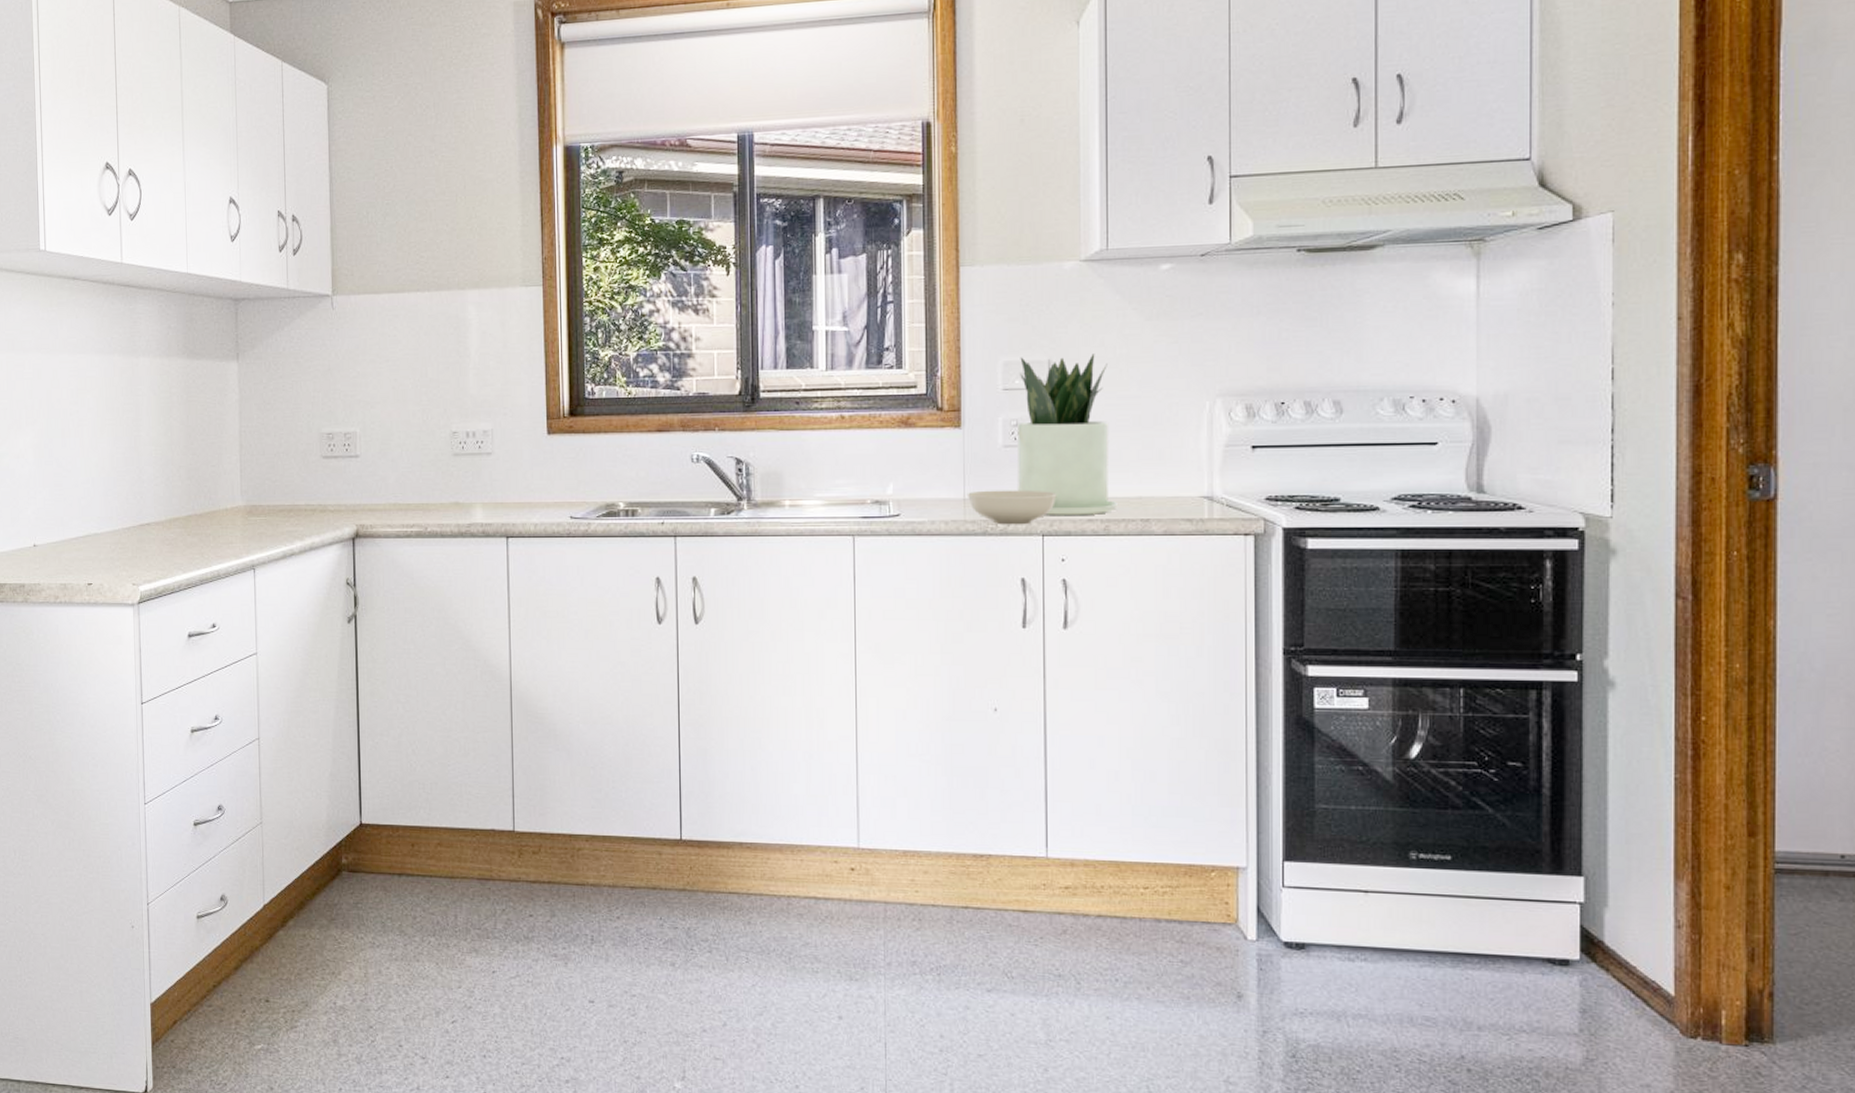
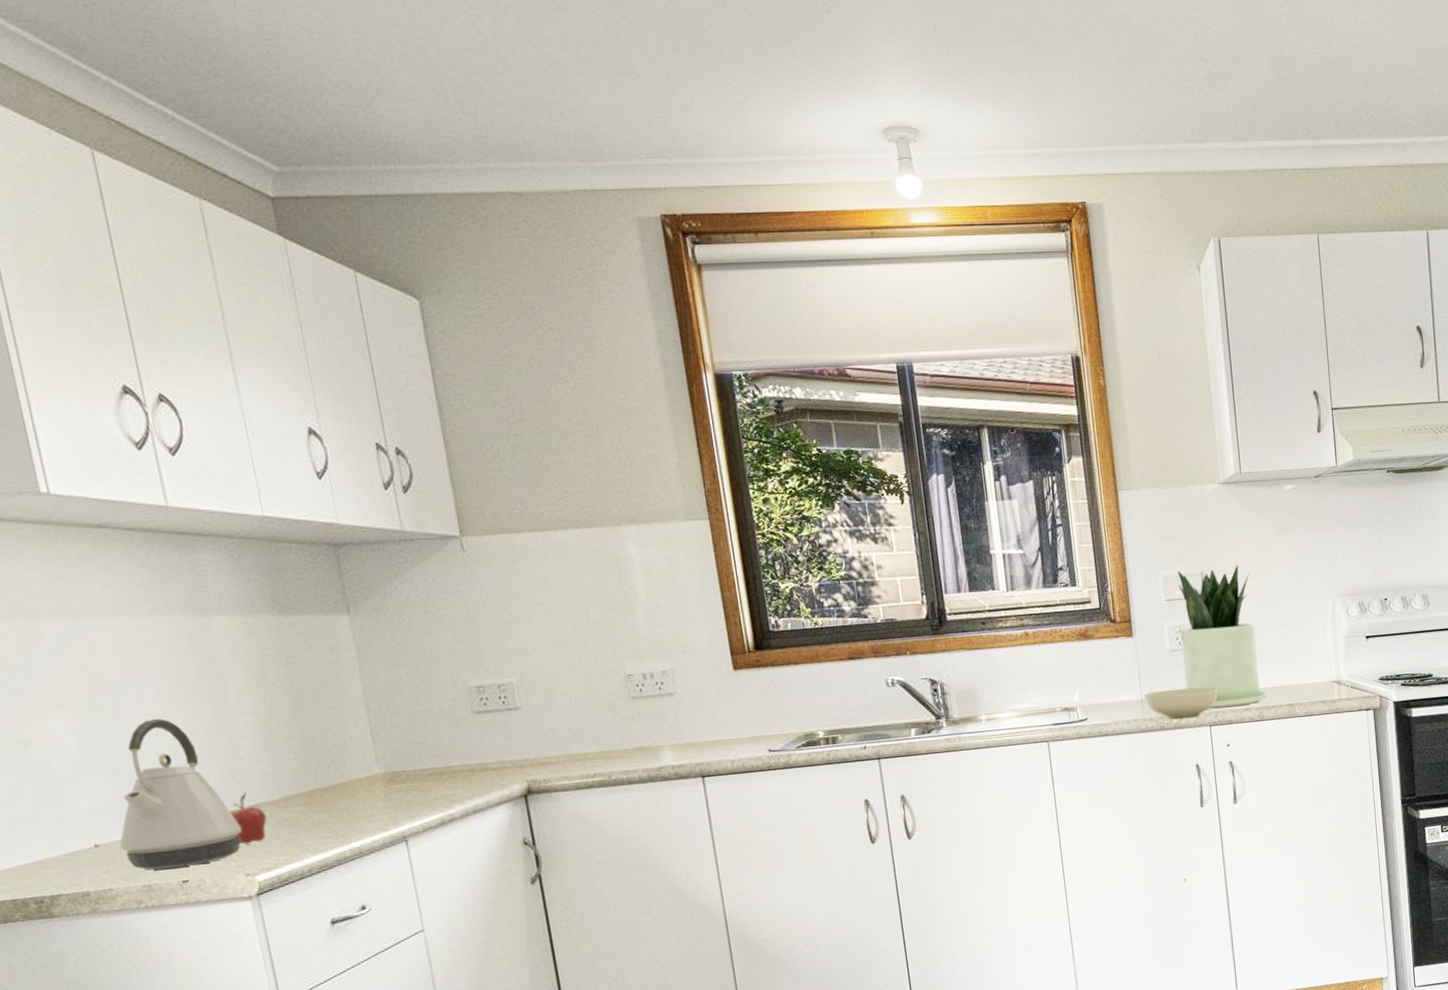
kettle: none [50,442,136,571] -> present [119,719,243,870]
fruit: none [128,511,154,557] -> present [229,792,267,845]

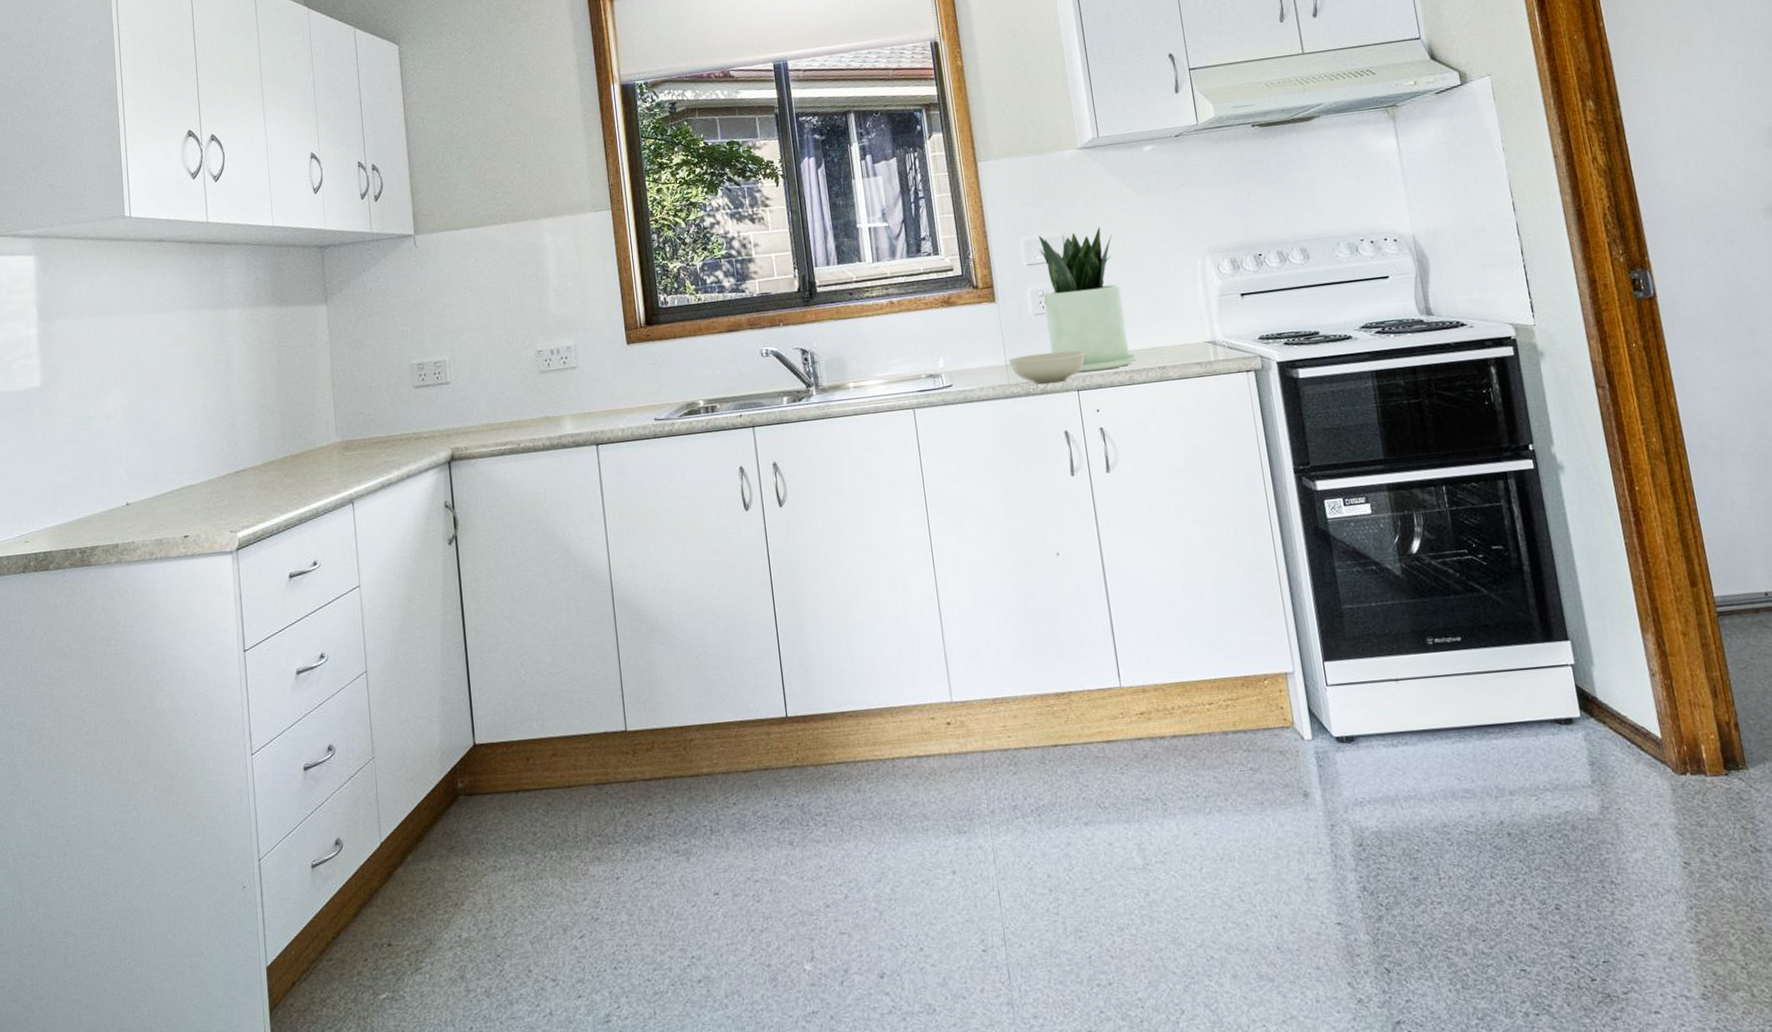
kettle: present [119,719,243,870] -> none [144,396,232,526]
fruit: present [229,792,267,845] -> none [224,458,250,505]

